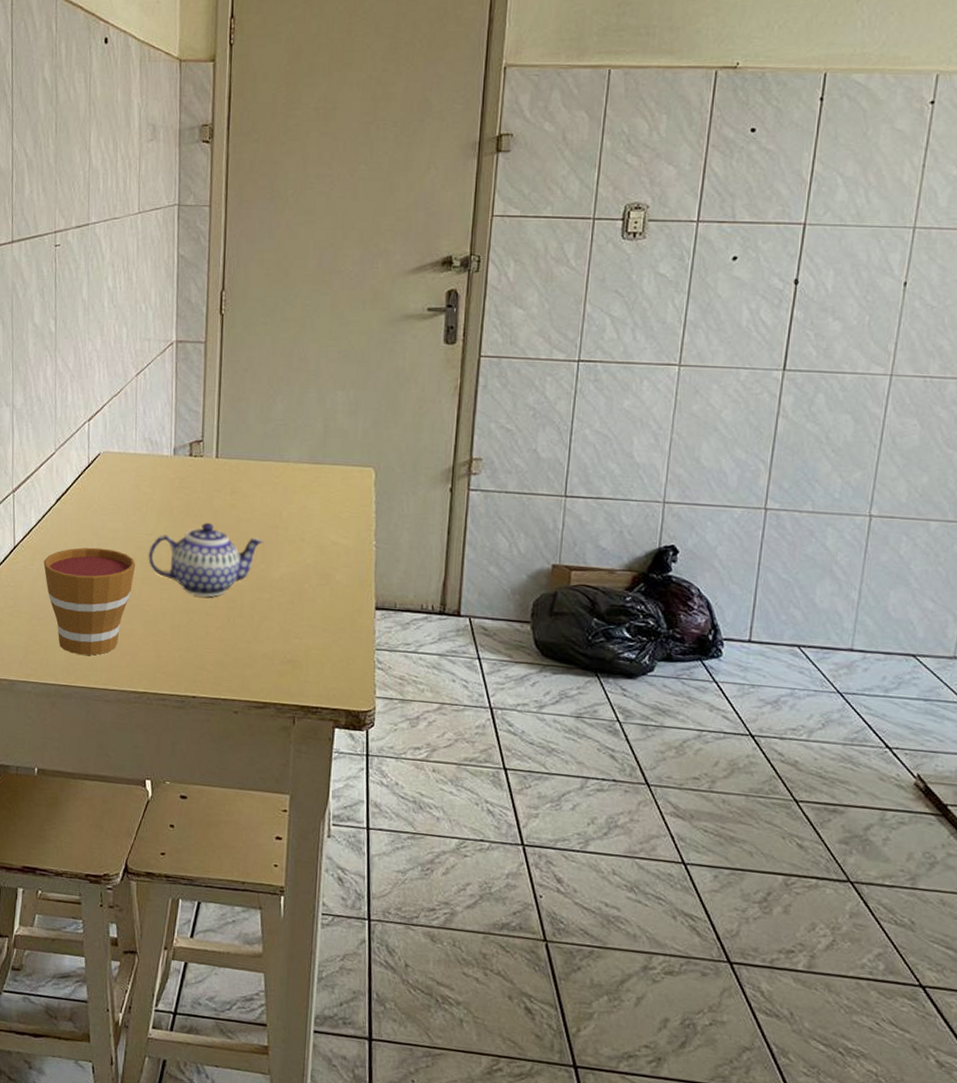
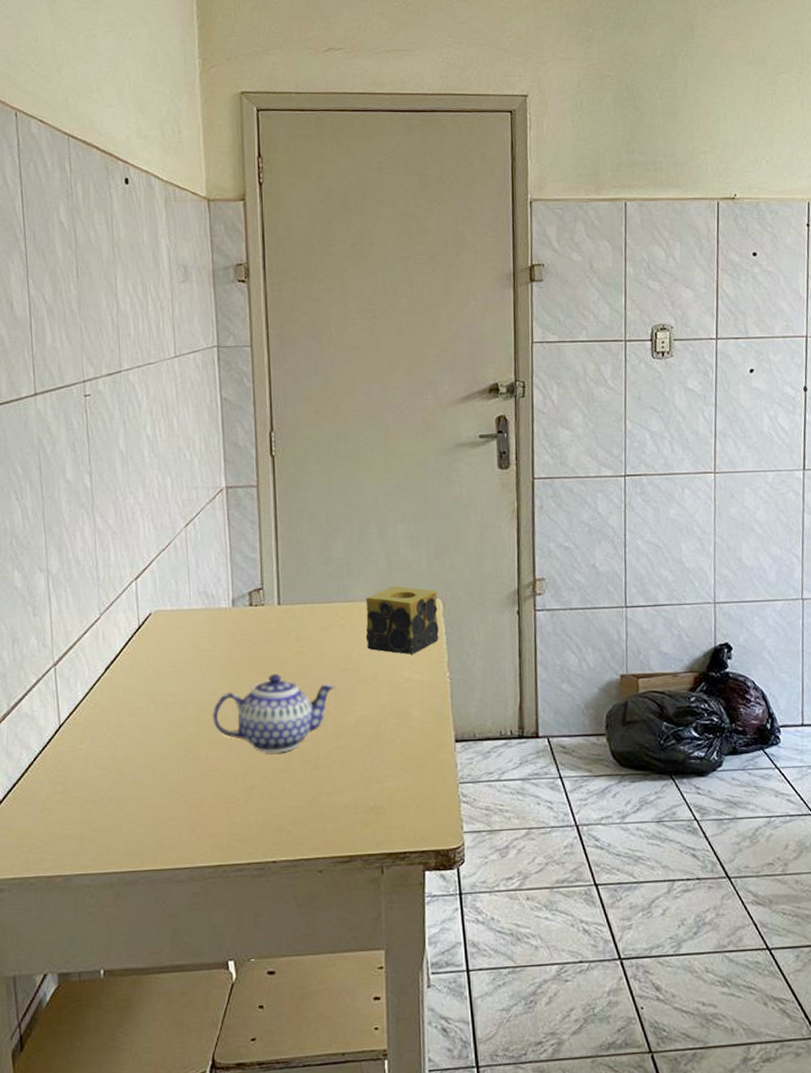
cup: present [43,547,136,656] -> none [95,715,200,836]
candle: none [296,450,371,519] -> present [365,585,439,655]

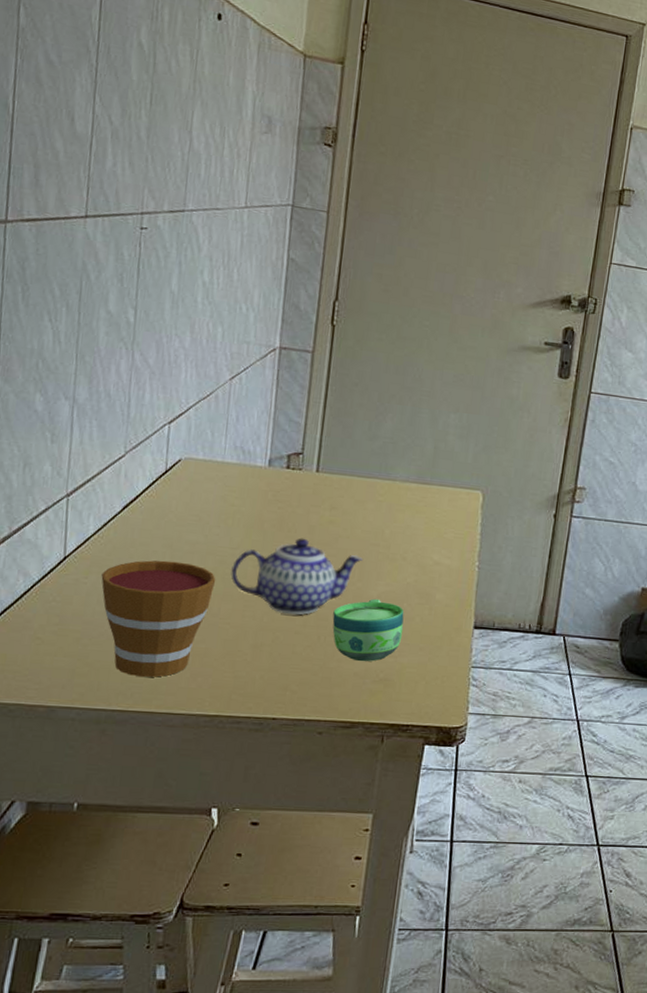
cup: none [95,715,200,836] -> present [101,560,216,678]
cup: none [315,725,386,792] -> present [332,598,404,662]
candle: present [365,585,439,655] -> none [400,471,479,540]

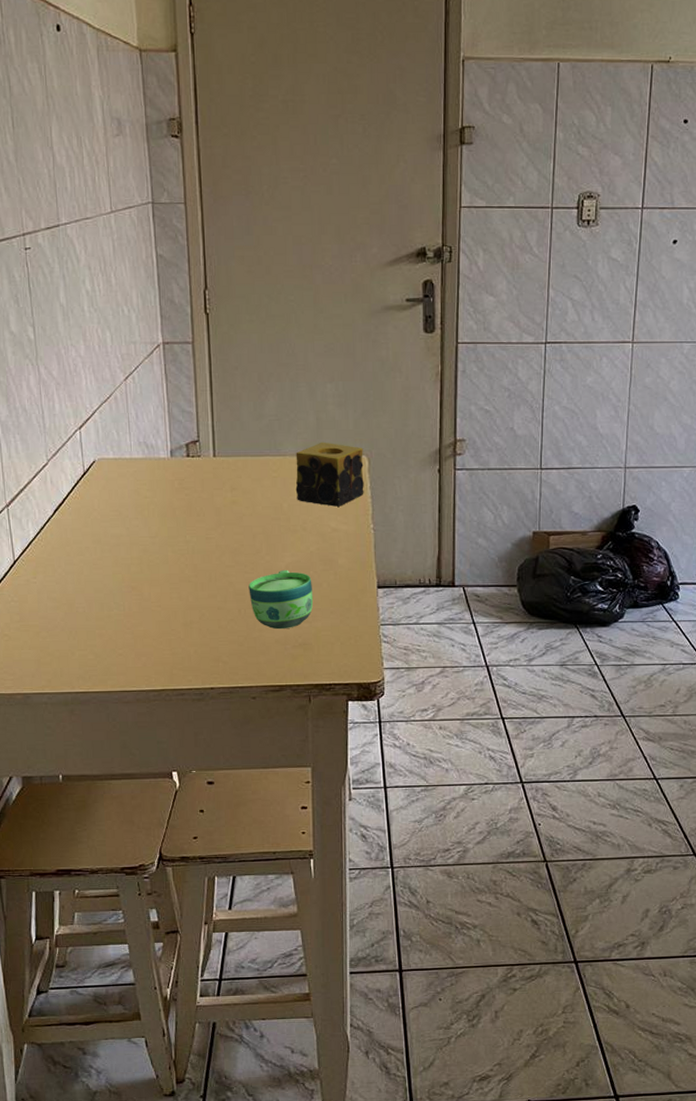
cup: present [101,560,216,678] -> none [47,555,143,662]
teapot: present [230,538,364,615] -> none [154,520,268,593]
candle: none [400,471,479,540] -> present [295,442,364,507]

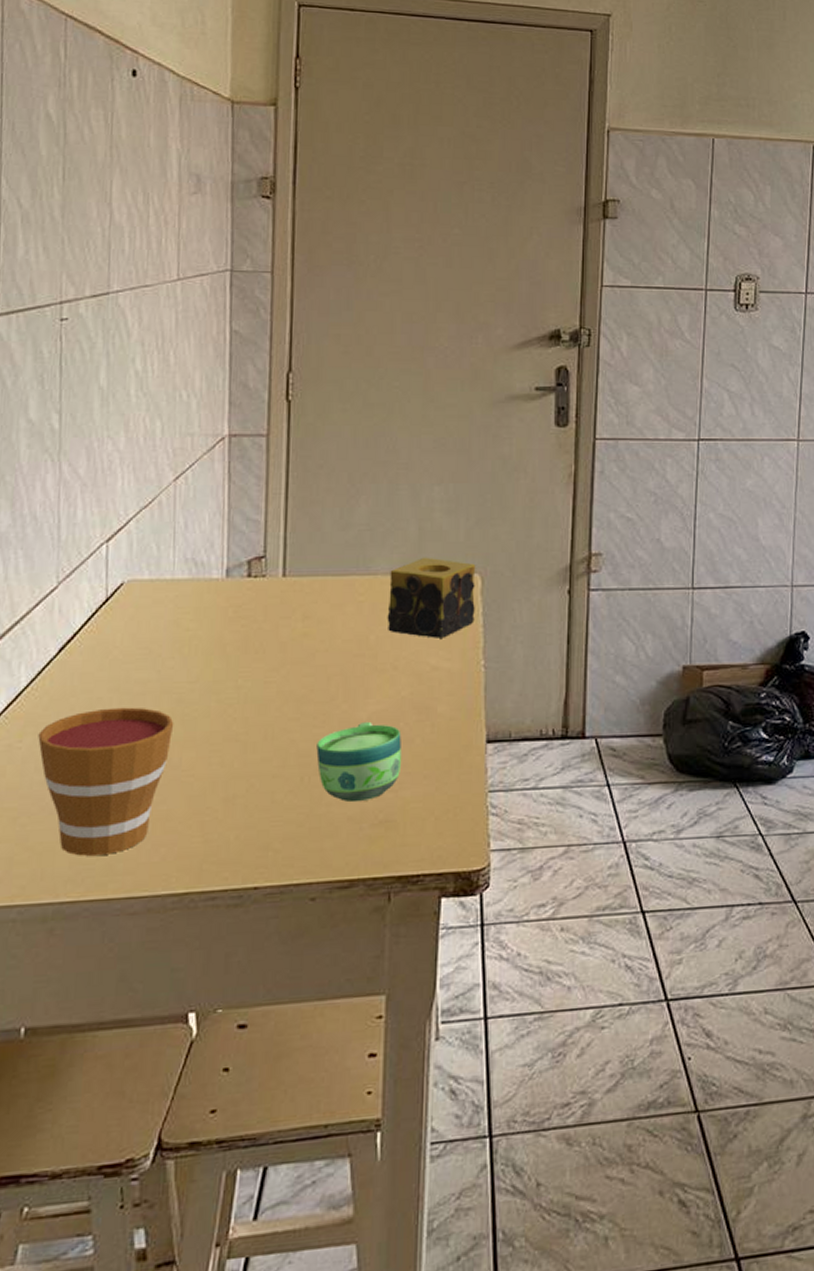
cup: none [47,555,143,662] -> present [38,707,174,857]

